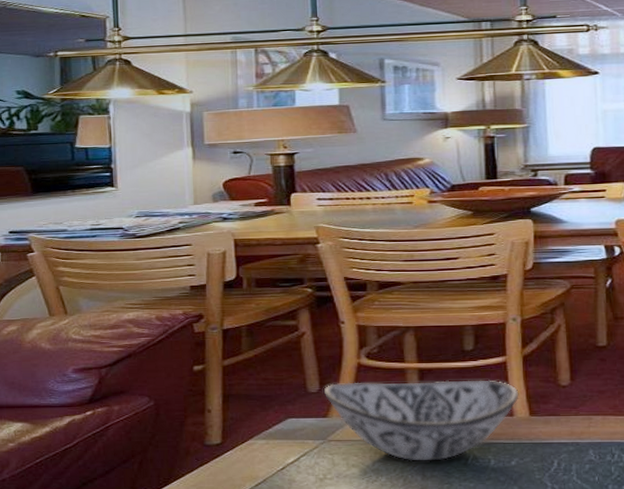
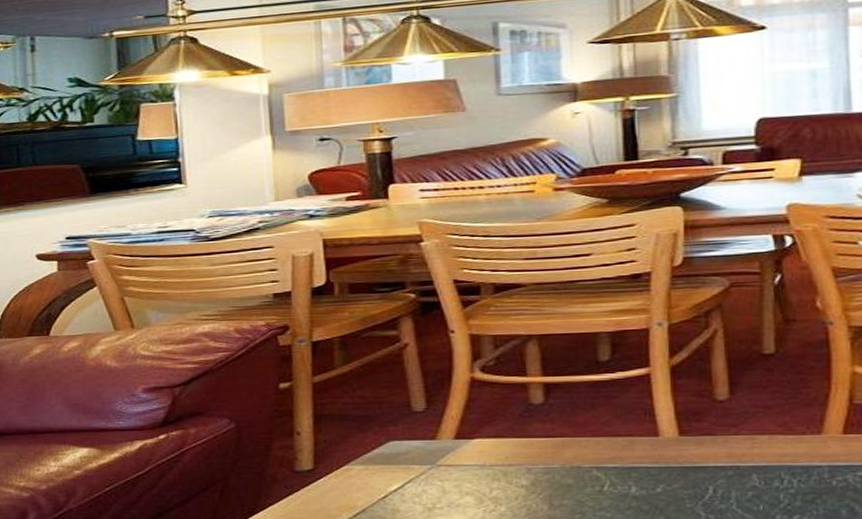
decorative bowl: present [323,380,519,461] -> none [431,394,666,488]

